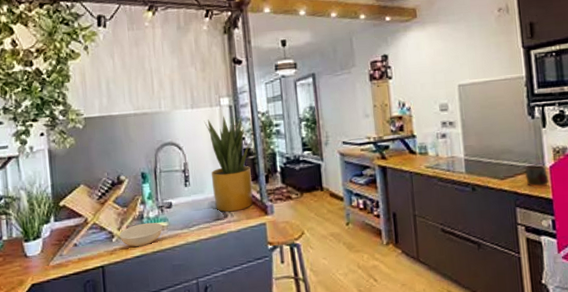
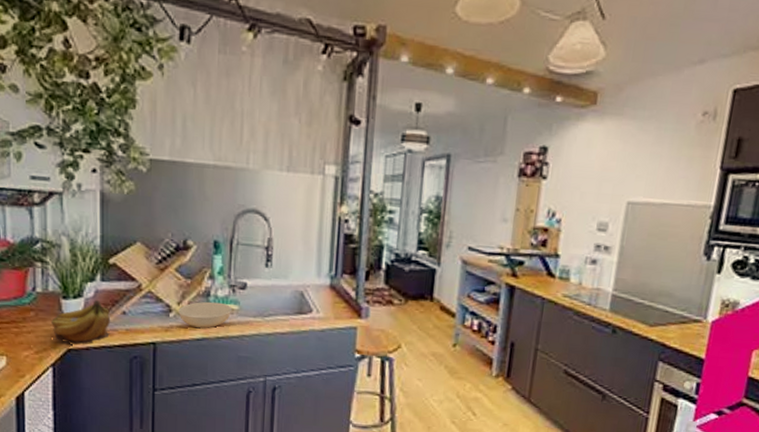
fruit: none [17,238,66,280] -> present [51,300,111,346]
planter: present [204,115,253,212] -> none [298,188,356,308]
mug: present [524,164,549,187] -> none [679,315,708,344]

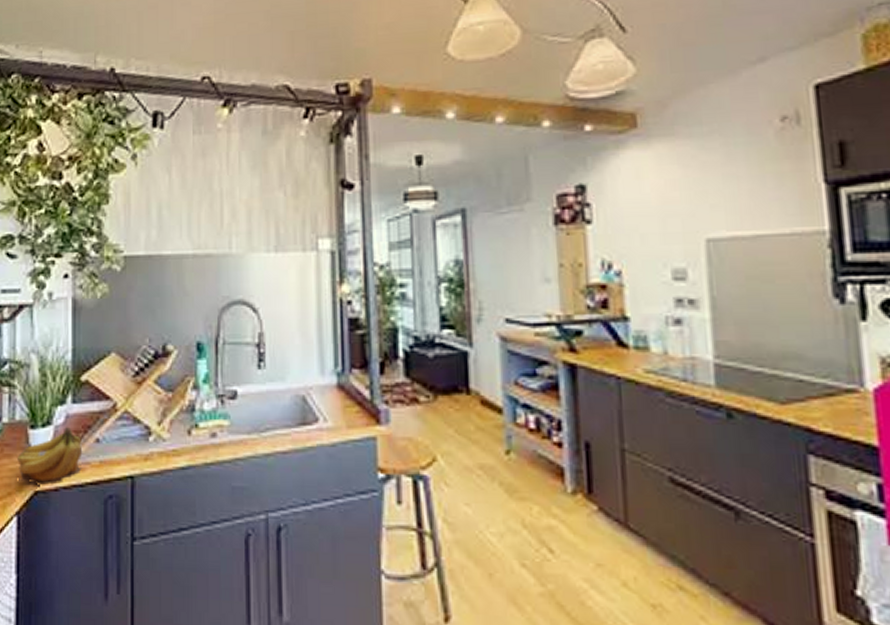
bowl: present [178,301,232,329] -> none [159,418,222,454]

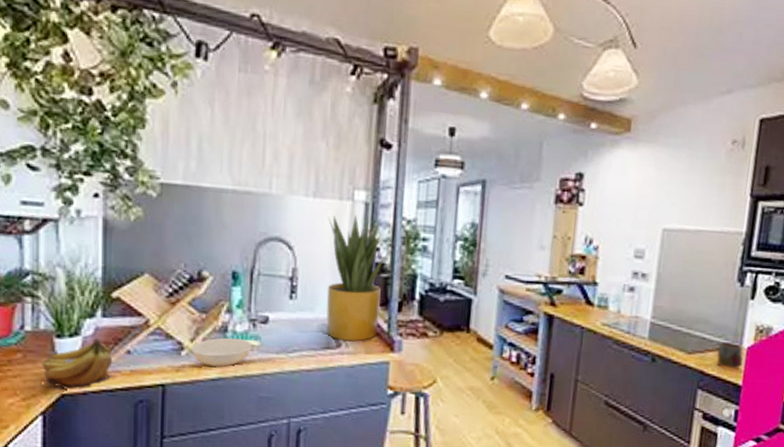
bowl: none [159,418,222,454] -> present [191,337,253,368]
planter: none [292,266,361,414] -> present [326,214,387,342]
mug: none [825,382,872,424] -> present [716,341,744,370]

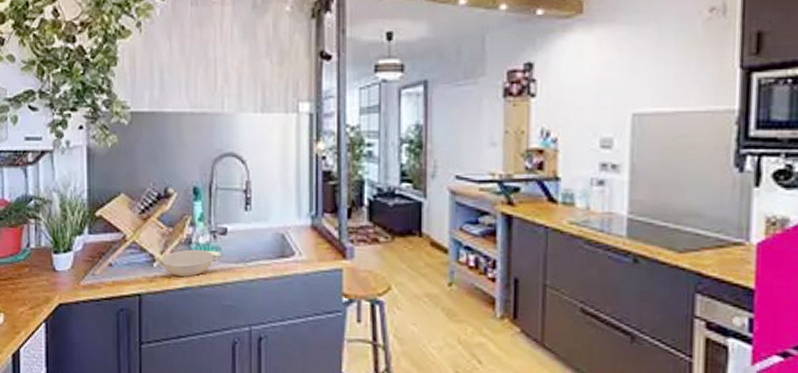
fruit: present [42,339,113,390] -> none [44,253,99,300]
planter: present [326,214,387,342] -> none [276,126,334,250]
mug: present [716,341,744,370] -> none [716,237,753,271]

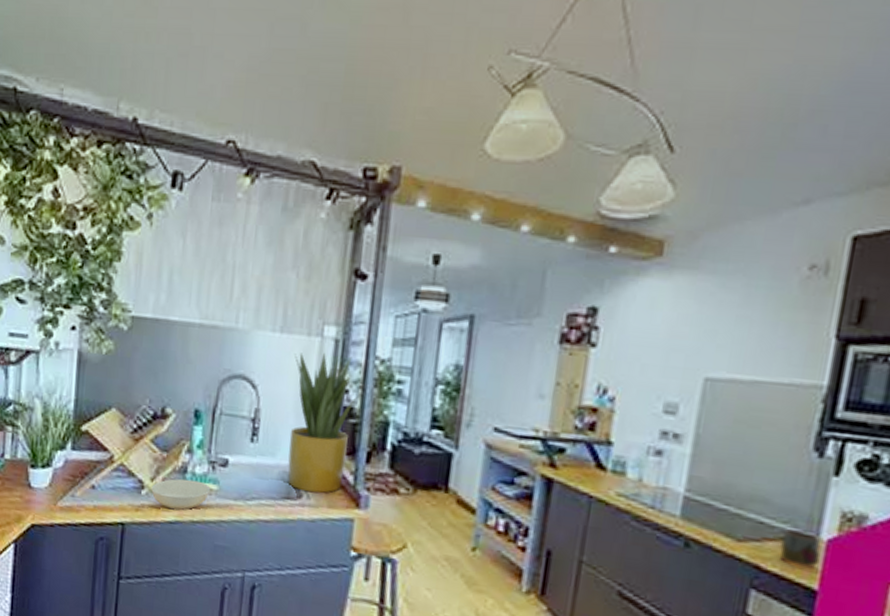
planter: none [276,126,334,250] -> present [287,352,357,493]
mug: none [716,237,753,271] -> present [779,529,821,569]

